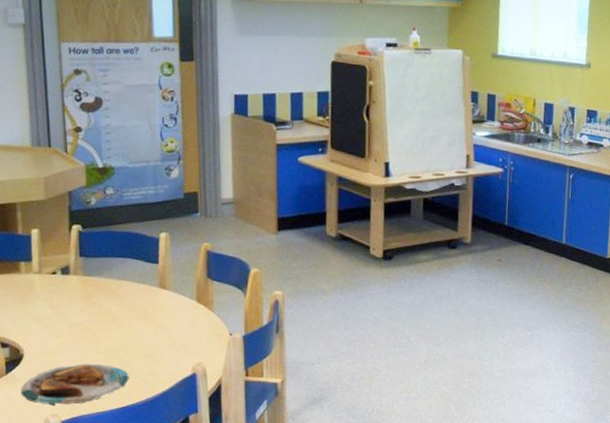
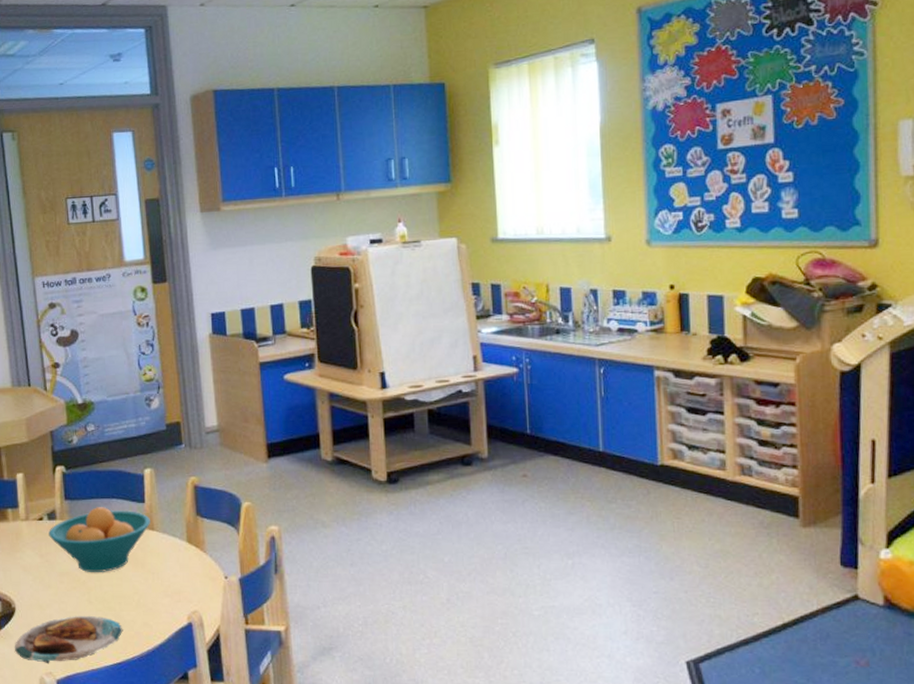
fruit bowl: none [61,265,164,326] -> present [49,507,151,573]

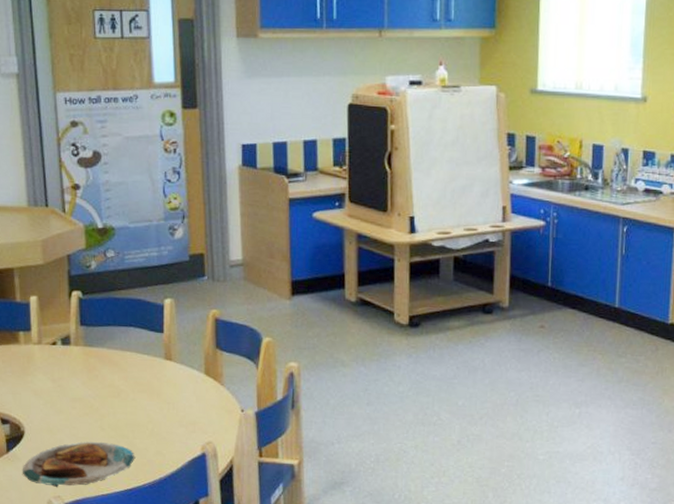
fruit bowl: present [49,507,151,573] -> none [62,334,169,401]

